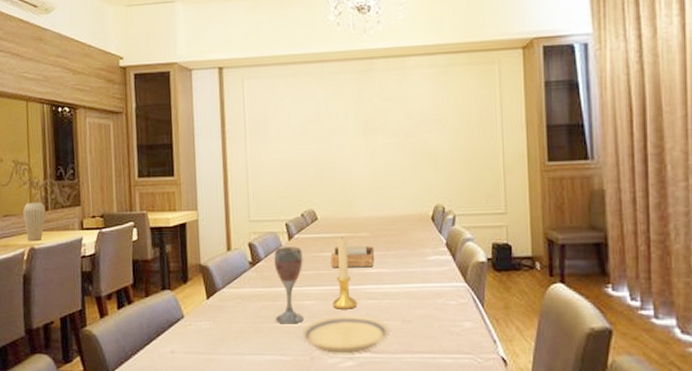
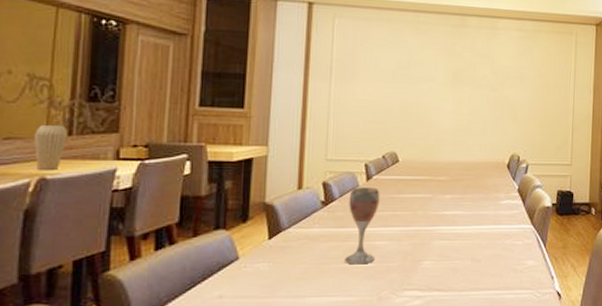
plate: present [302,316,389,353] -> none [372,256,459,292]
napkin holder: present [331,245,375,268] -> none [408,188,452,210]
candle holder: present [333,236,357,309] -> none [406,179,430,250]

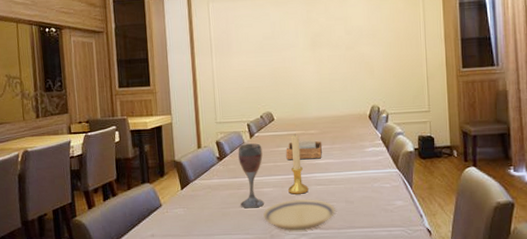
vase: present [33,124,68,170] -> none [16,110,37,145]
plate: none [372,256,459,292] -> present [263,199,335,231]
candle holder: none [406,179,430,250] -> present [288,133,309,194]
napkin holder: none [408,188,452,210] -> present [286,140,323,160]

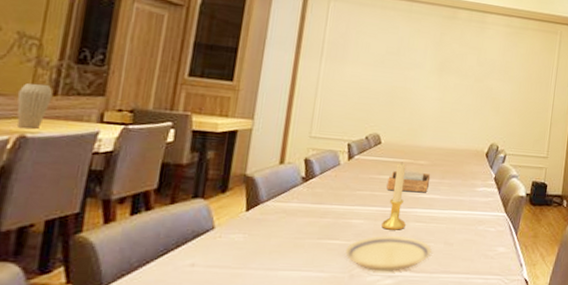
vase: none [16,110,37,145] -> present [17,83,53,129]
cup: present [238,143,264,209] -> none [320,166,361,242]

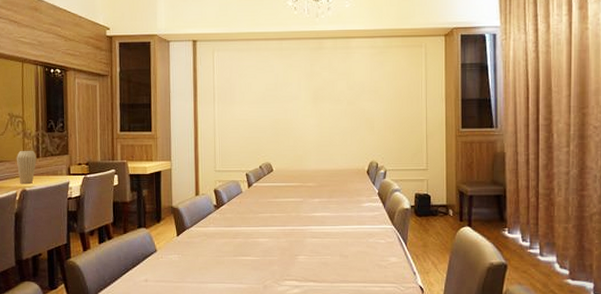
plate: present [345,236,432,271] -> none [258,251,329,282]
candle holder: present [382,162,407,230] -> none [284,185,304,246]
napkin holder: present [386,171,431,193] -> none [283,193,320,212]

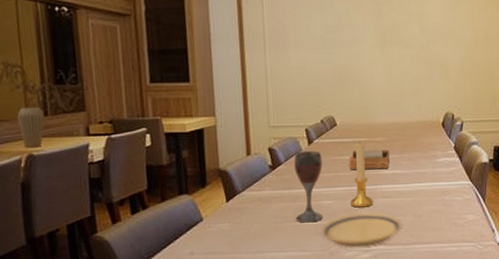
cup: none [235,193,260,258] -> present [294,151,323,223]
plate: none [258,251,329,282] -> present [322,213,402,247]
napkin holder: none [283,193,320,212] -> present [349,149,390,170]
candle holder: none [284,185,304,246] -> present [351,141,373,208]

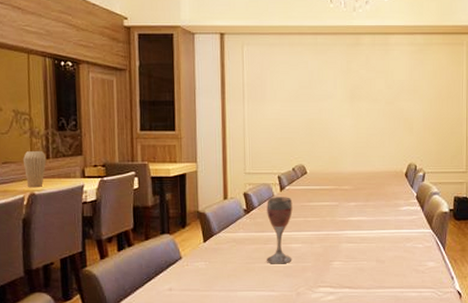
plate: present [322,213,402,247] -> none [290,257,366,289]
napkin holder: present [349,149,390,170] -> none [317,196,356,216]
candle holder: present [351,141,373,208] -> none [318,188,339,251]

